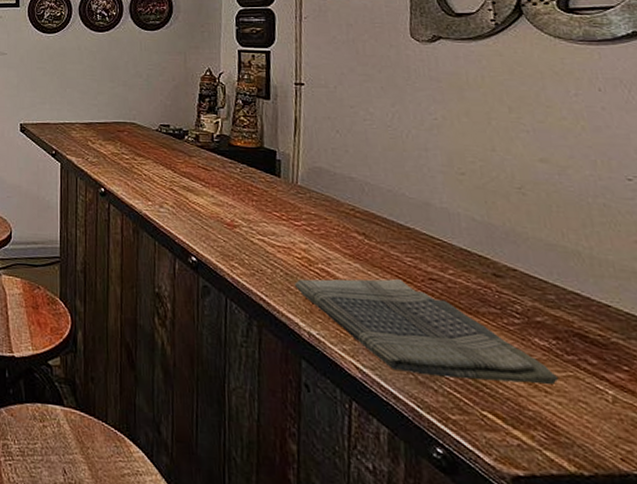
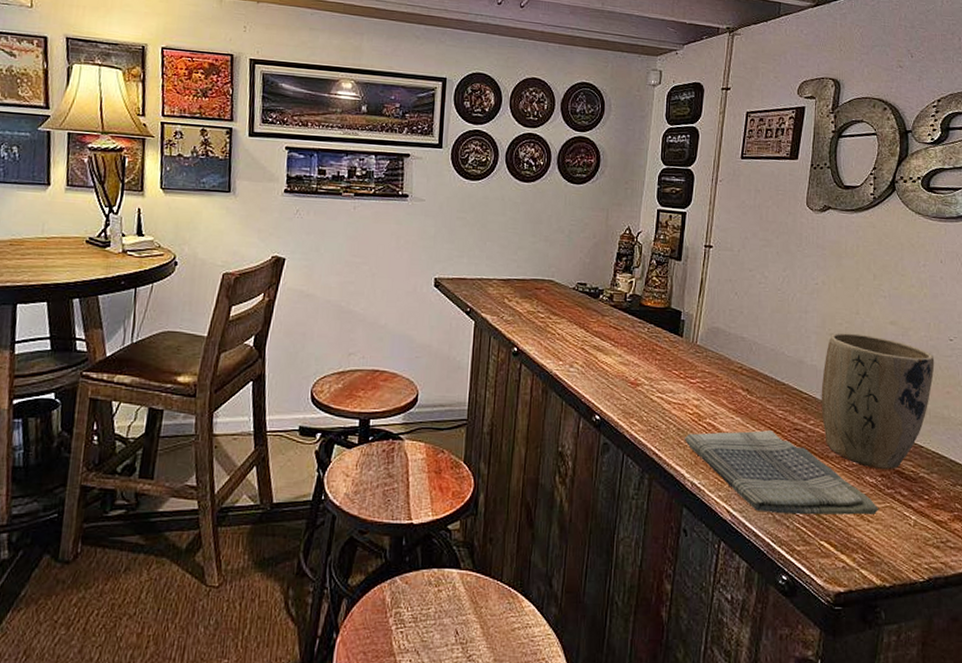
plant pot: none [457,172,612,333] -> present [821,333,935,470]

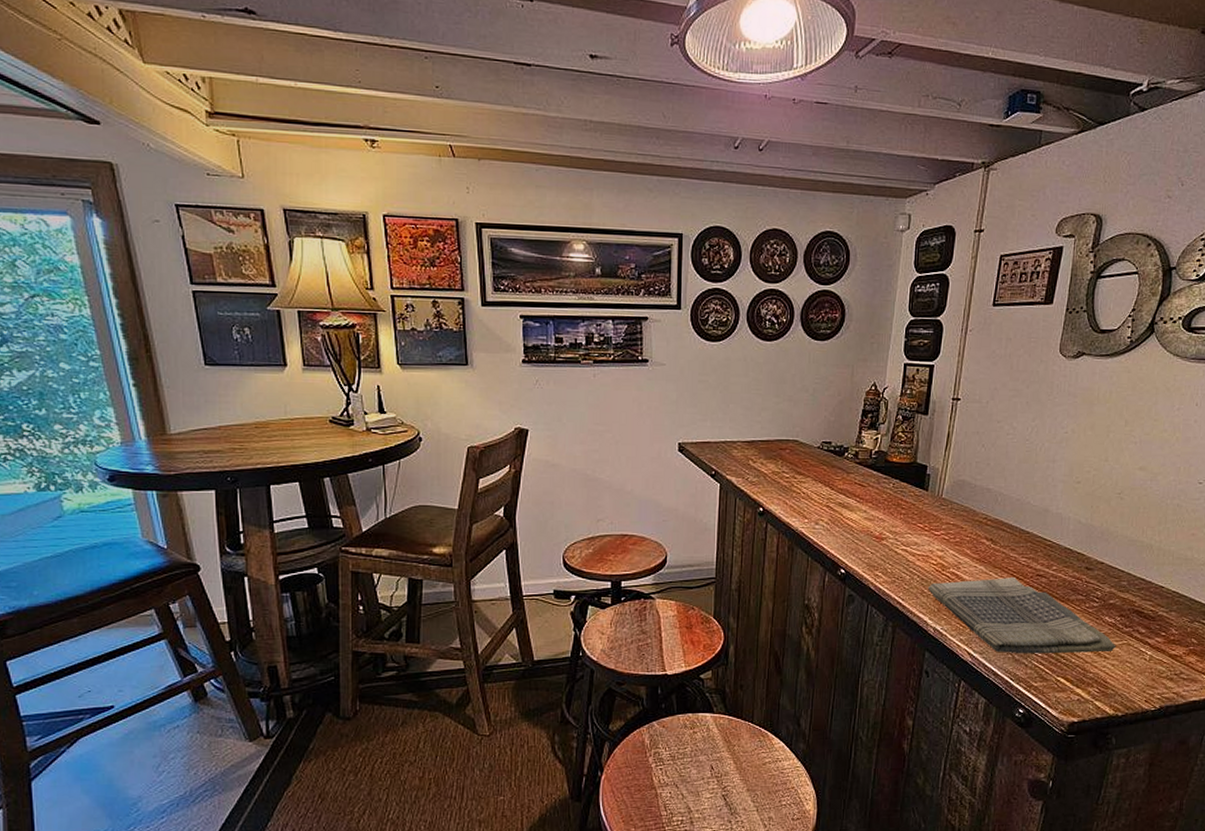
plant pot: present [821,333,935,470] -> none [1064,480,1182,610]

